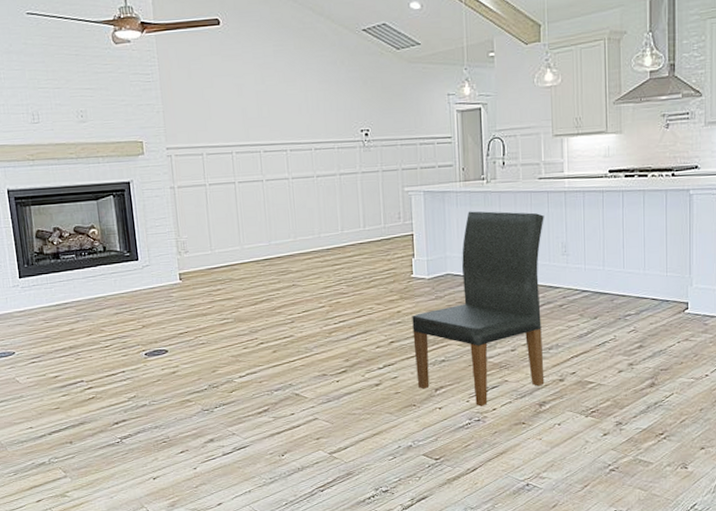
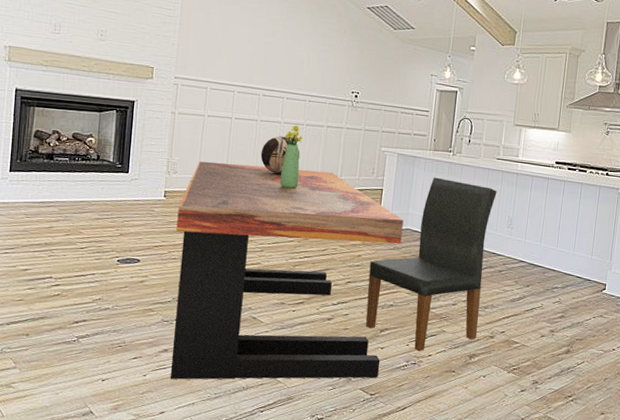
dining table: none [196,224,443,469] -> present [170,161,404,380]
decorative bowl: none [272,193,316,237] -> present [260,136,300,175]
bouquet: none [295,178,320,251] -> present [280,125,303,190]

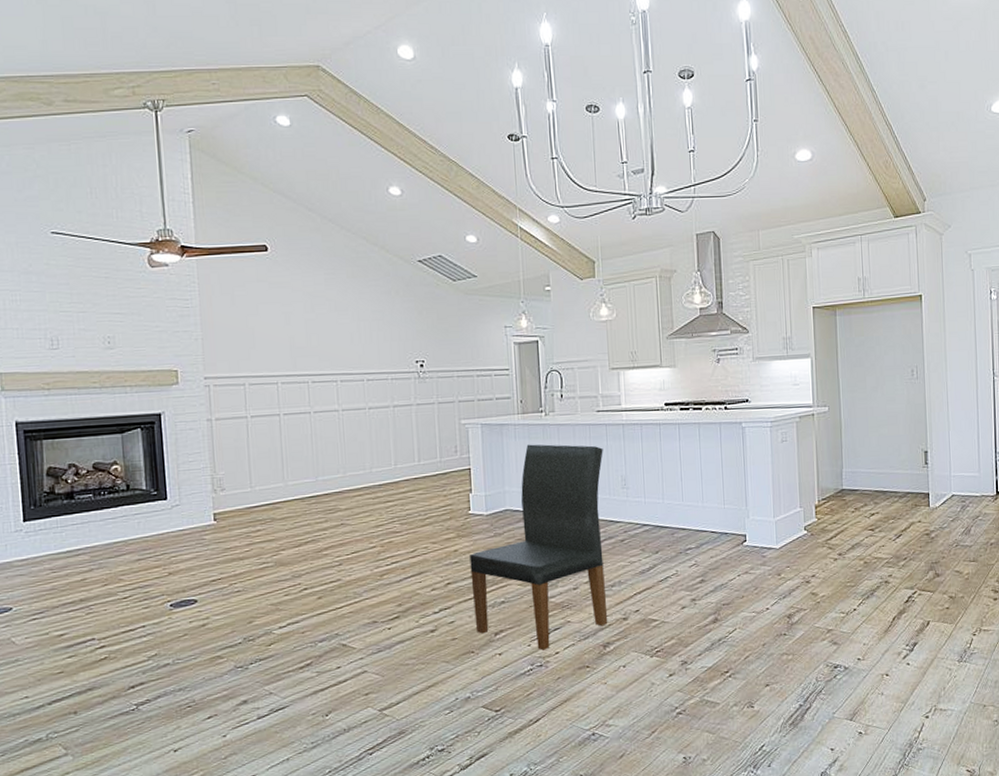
dining table: present [170,161,404,380] -> none [233,458,502,735]
decorative bowl: present [260,136,300,175] -> none [320,426,368,472]
bouquet: present [280,125,303,190] -> none [345,410,371,487]

